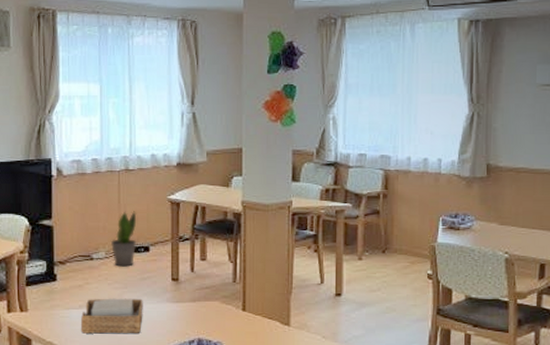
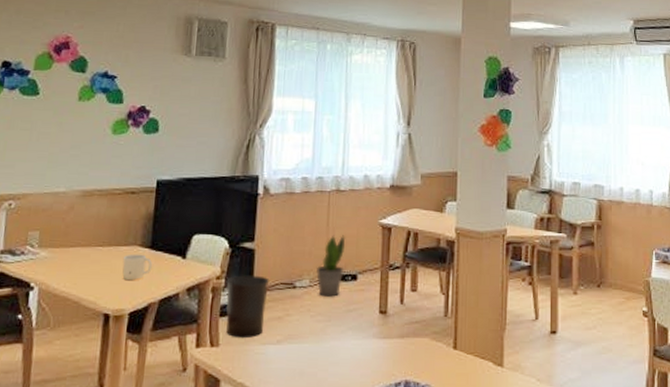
waste bin: none [29,249,69,304] -> present [226,275,270,339]
napkin holder: present [81,298,143,334] -> none [277,332,348,375]

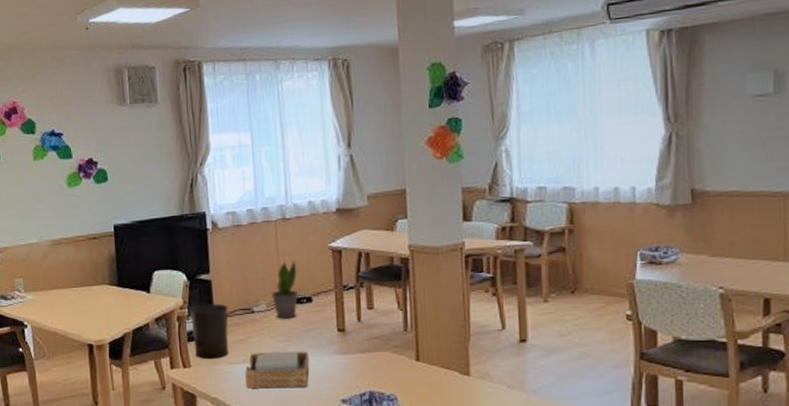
mug: present [122,254,153,281] -> none [95,291,122,315]
napkin holder: none [277,332,348,375] -> present [245,351,310,389]

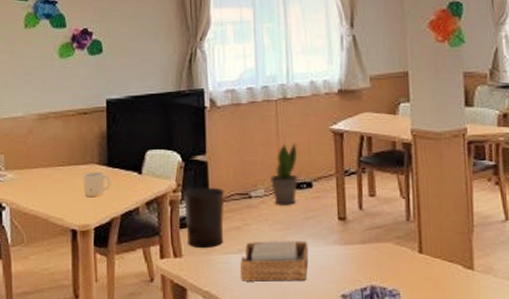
mug: none [95,291,122,315] -> present [83,171,111,198]

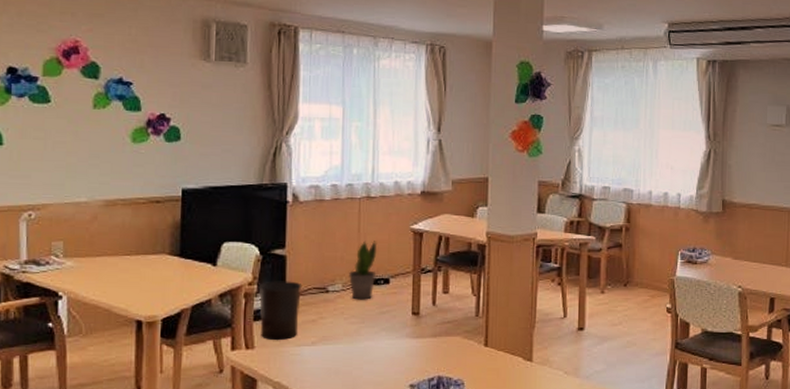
mug: present [83,171,111,198] -> none [151,262,183,288]
napkin holder: present [240,241,309,282] -> none [313,334,381,373]

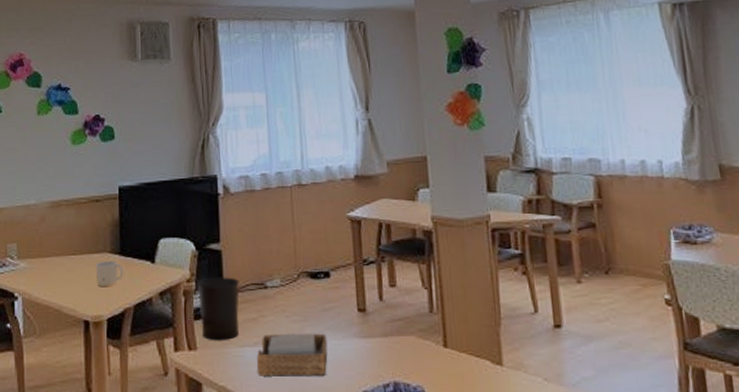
mug: none [151,262,183,288] -> present [95,260,124,287]
napkin holder: none [313,334,381,373] -> present [257,333,328,377]
potted plant: present [349,240,378,300] -> none [287,231,316,296]

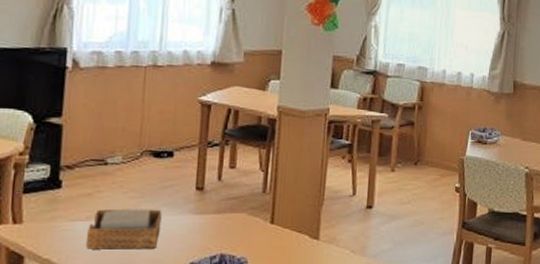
waste bin: present [196,277,240,341] -> none [30,151,79,215]

